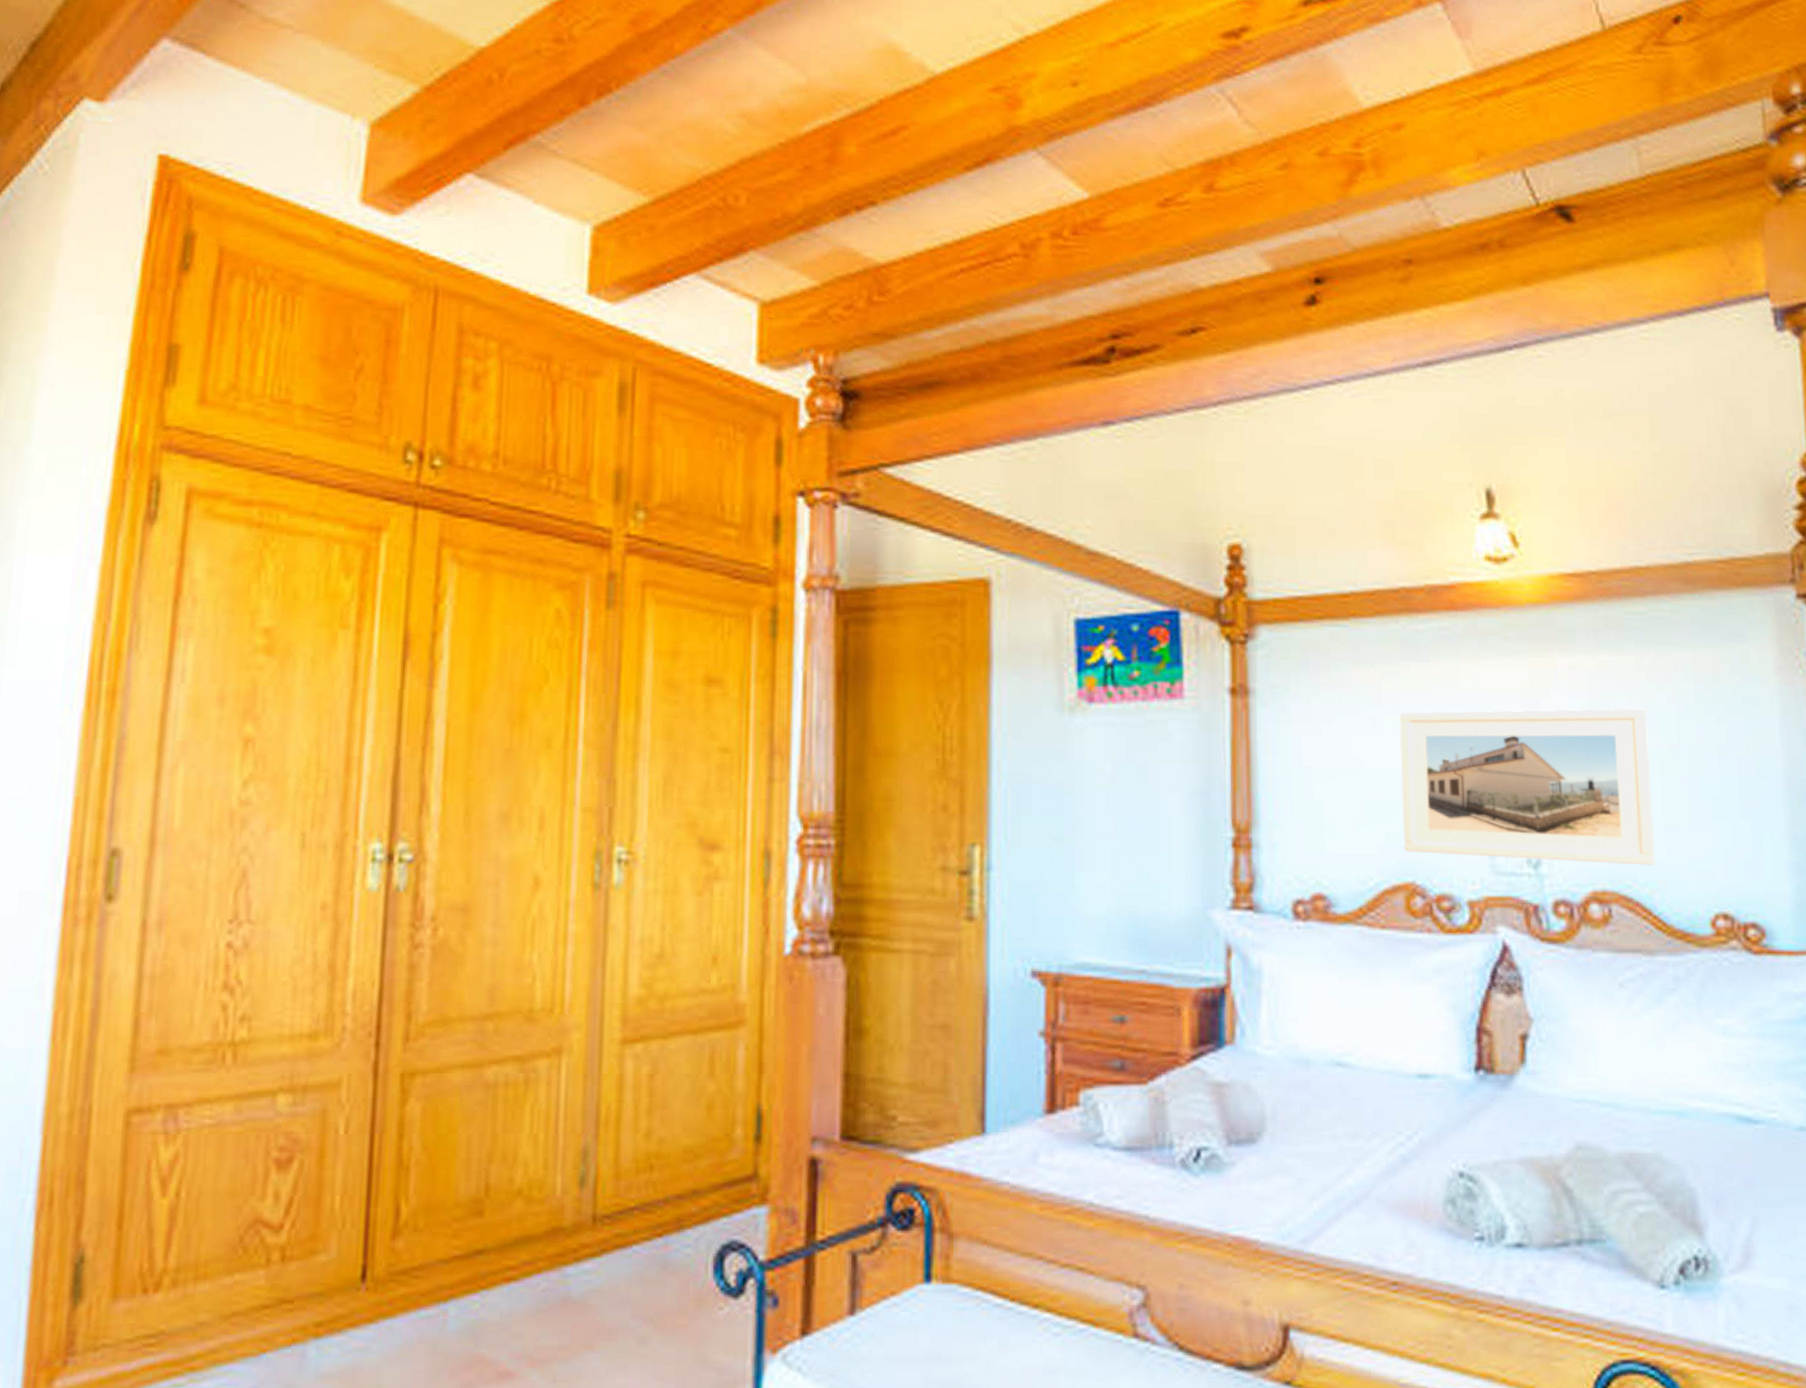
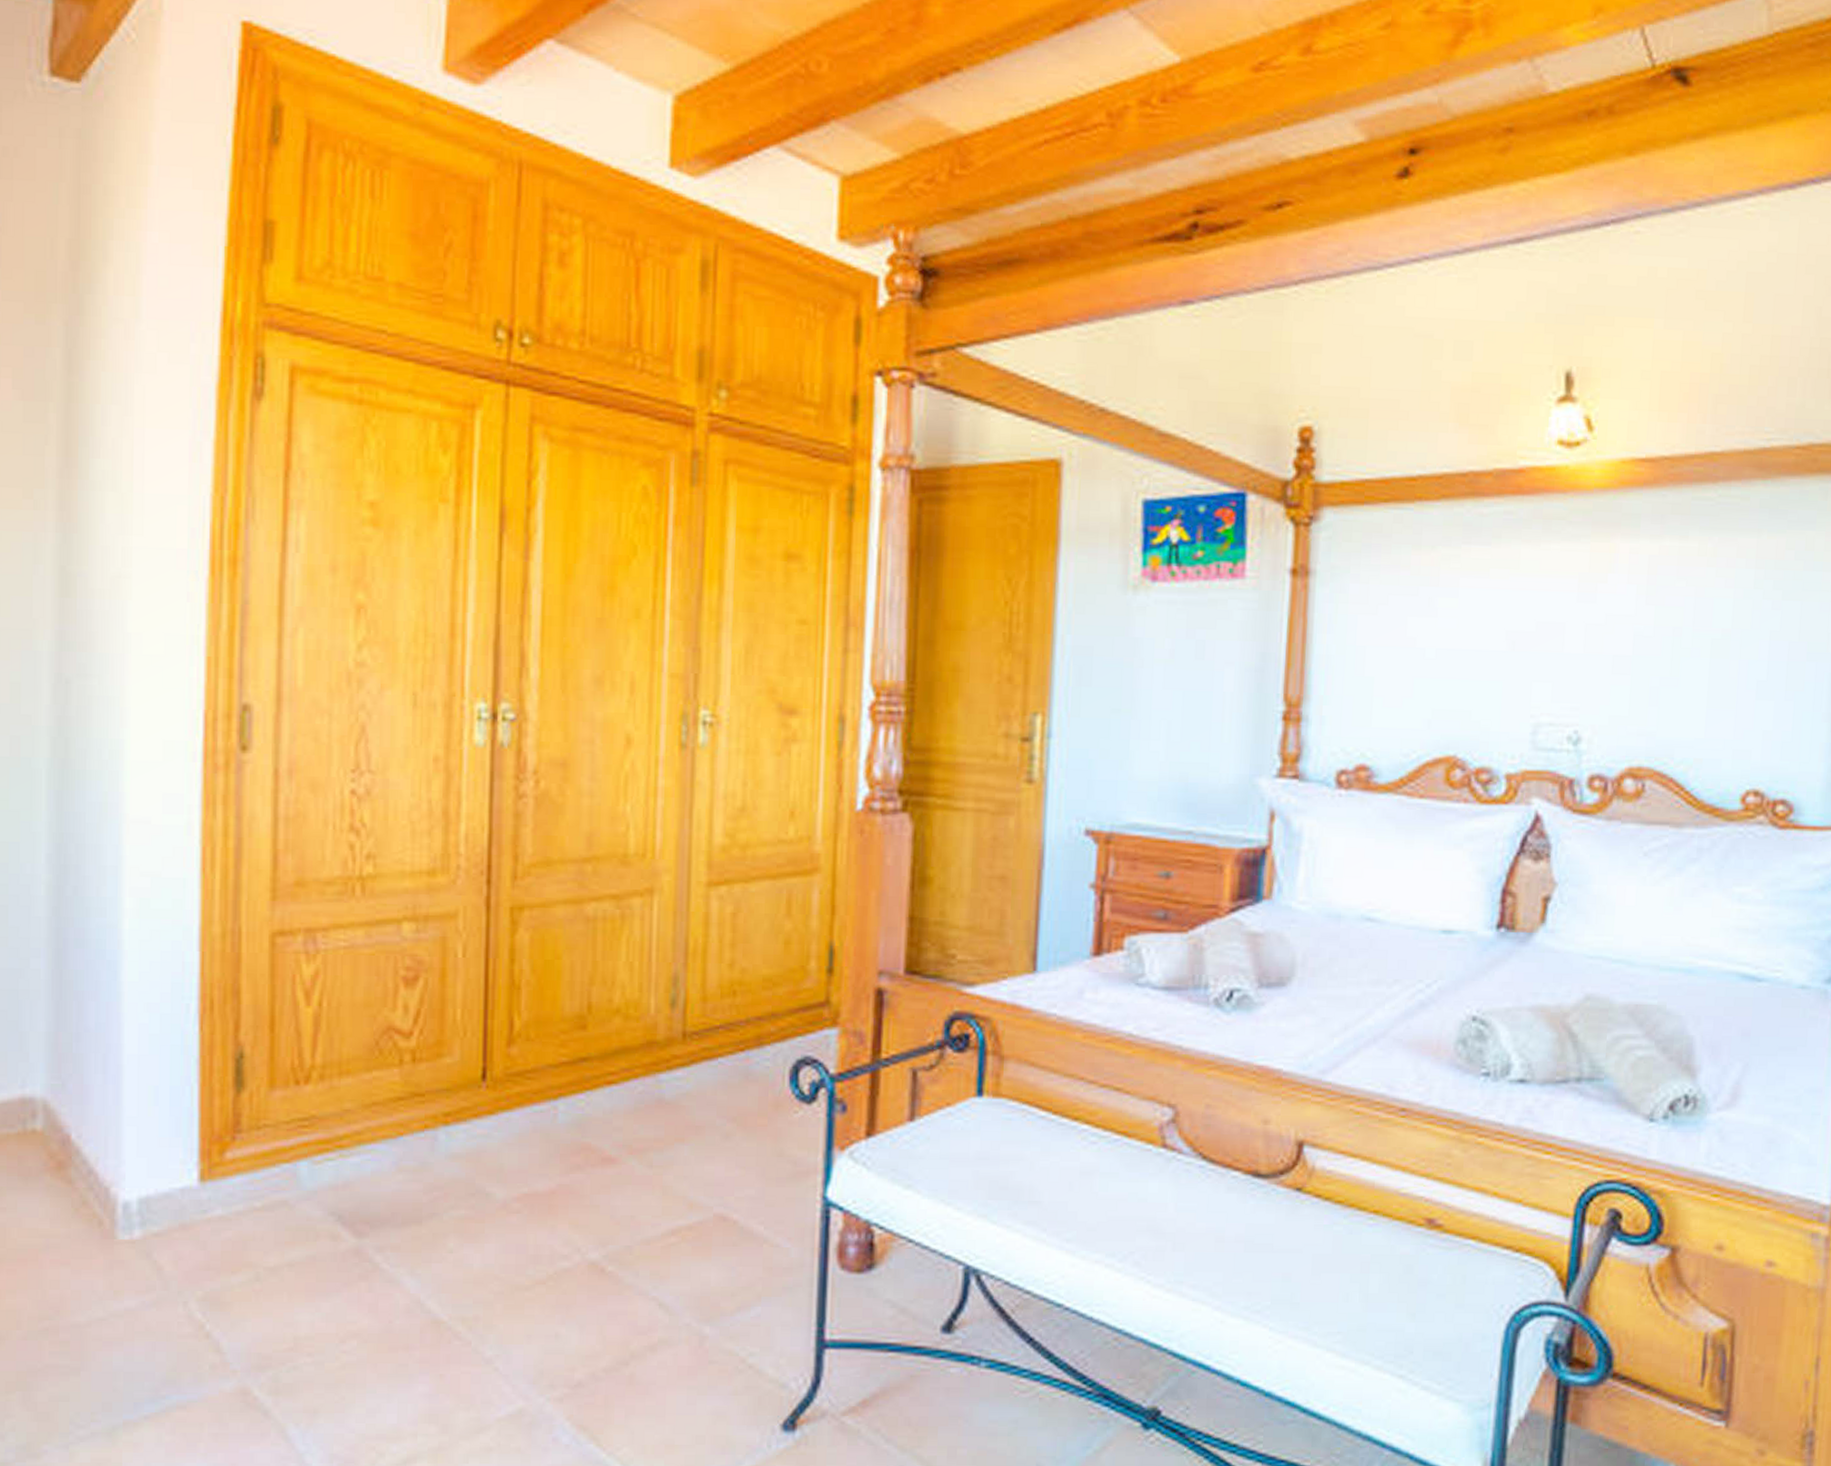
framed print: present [1399,708,1655,866] -> none [1448,592,1703,744]

